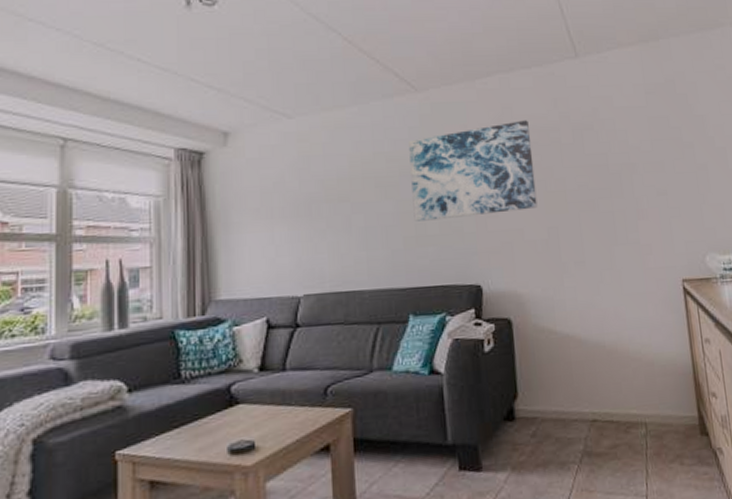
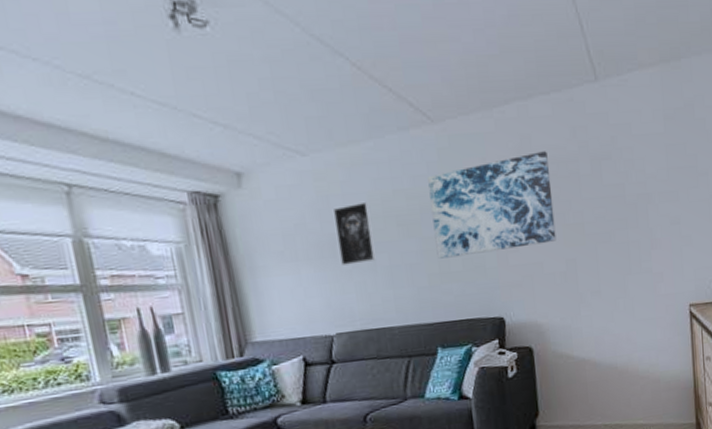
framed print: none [312,162,351,225] -> present [332,201,376,265]

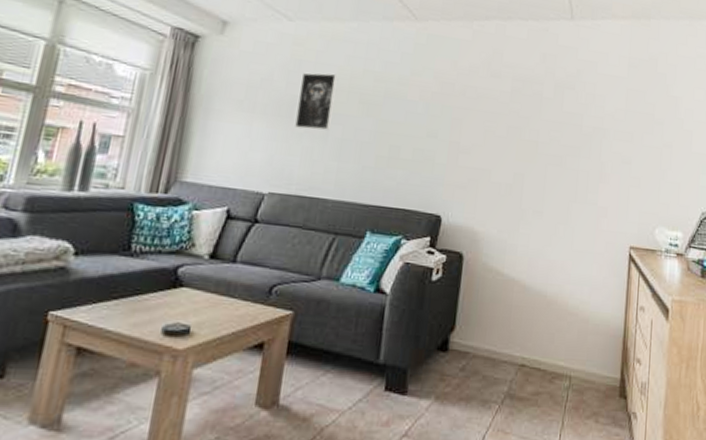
wall art: present [428,151,557,259] -> none [389,64,516,153]

